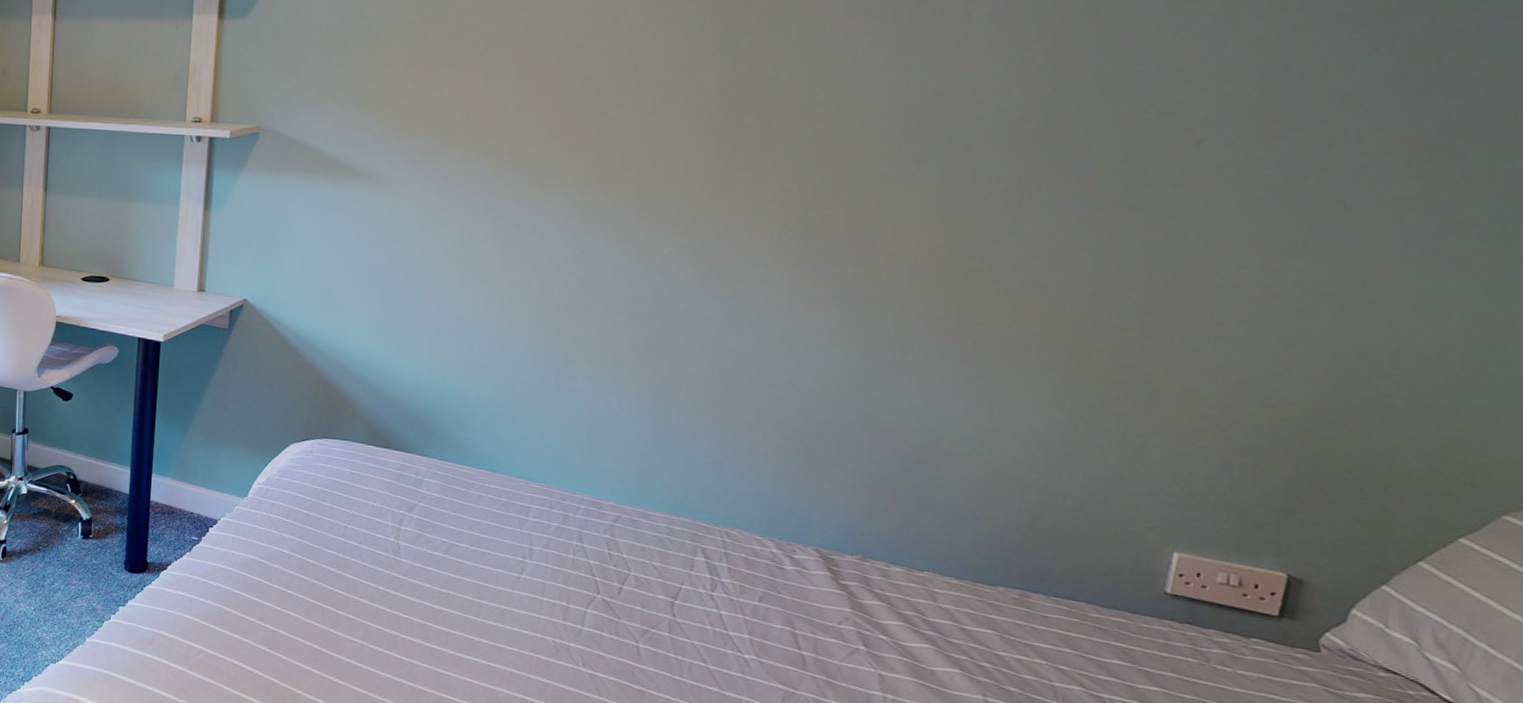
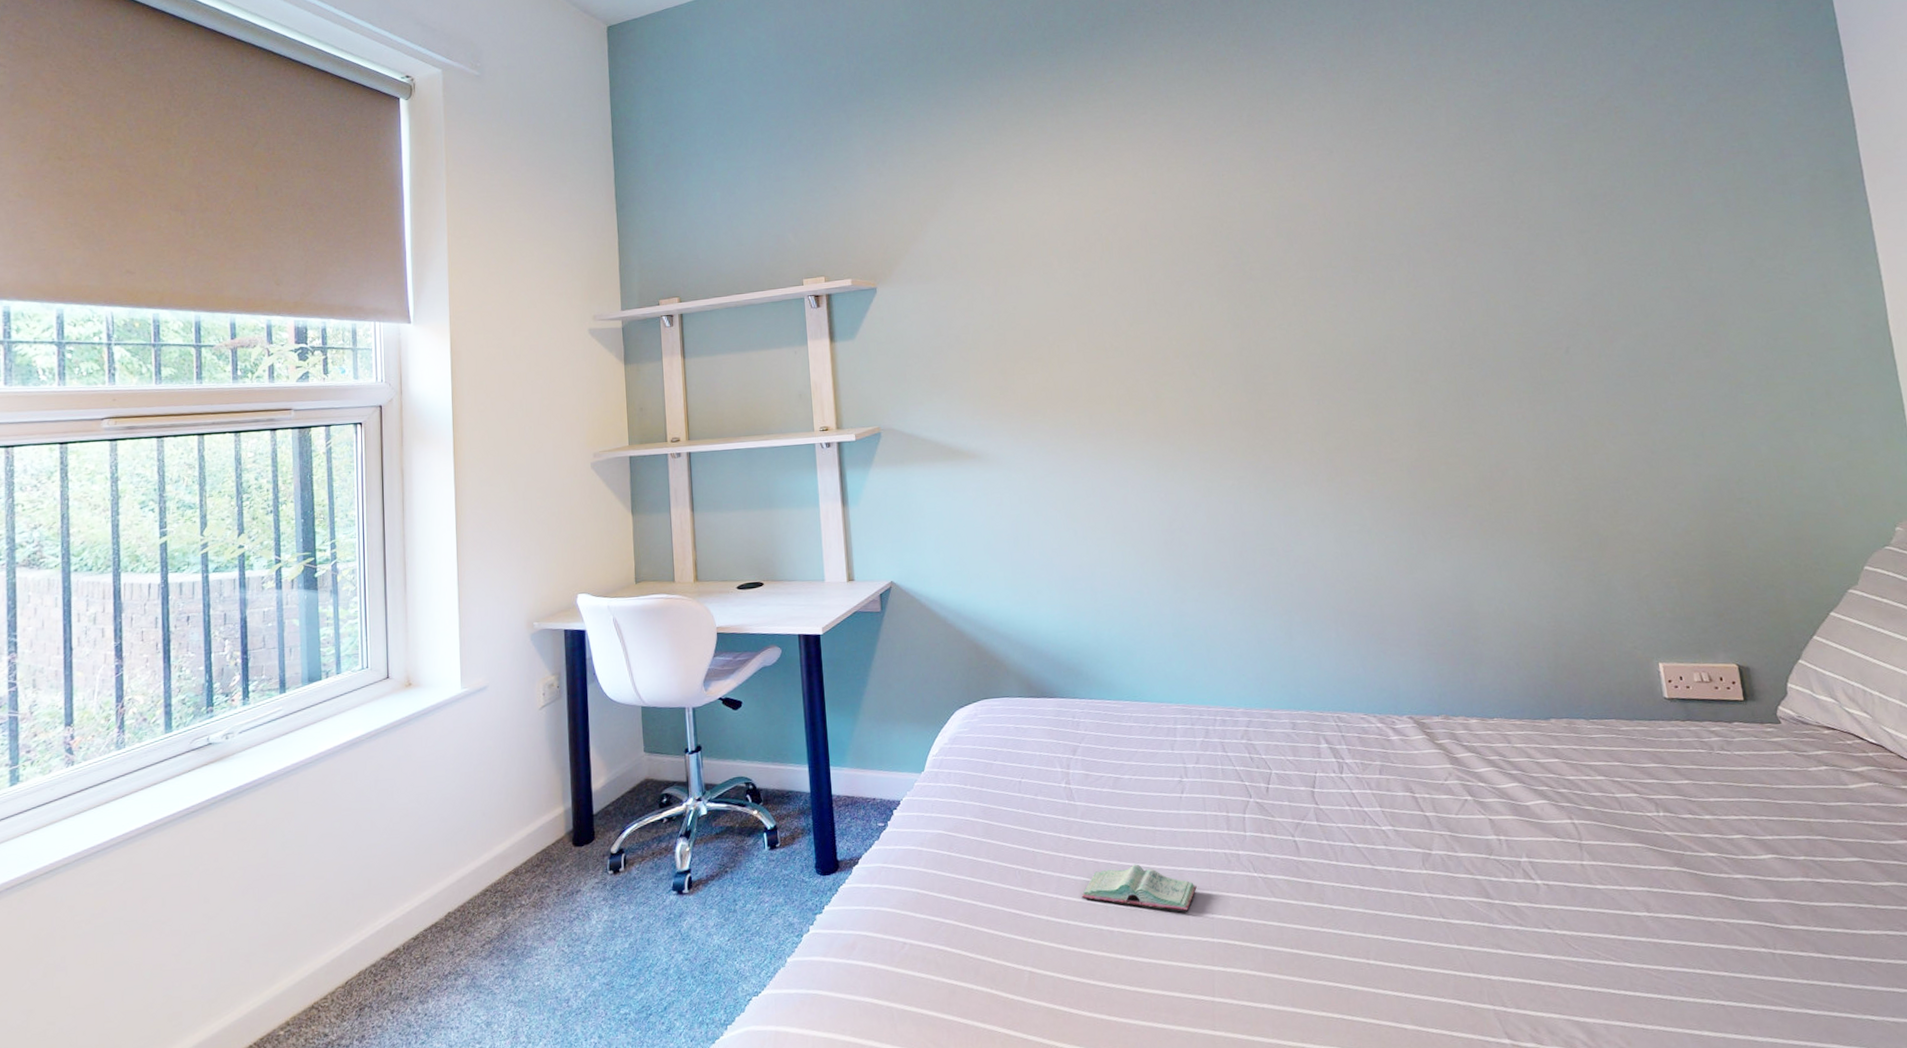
book: none [388,629,515,688] -> present [1081,864,1197,913]

